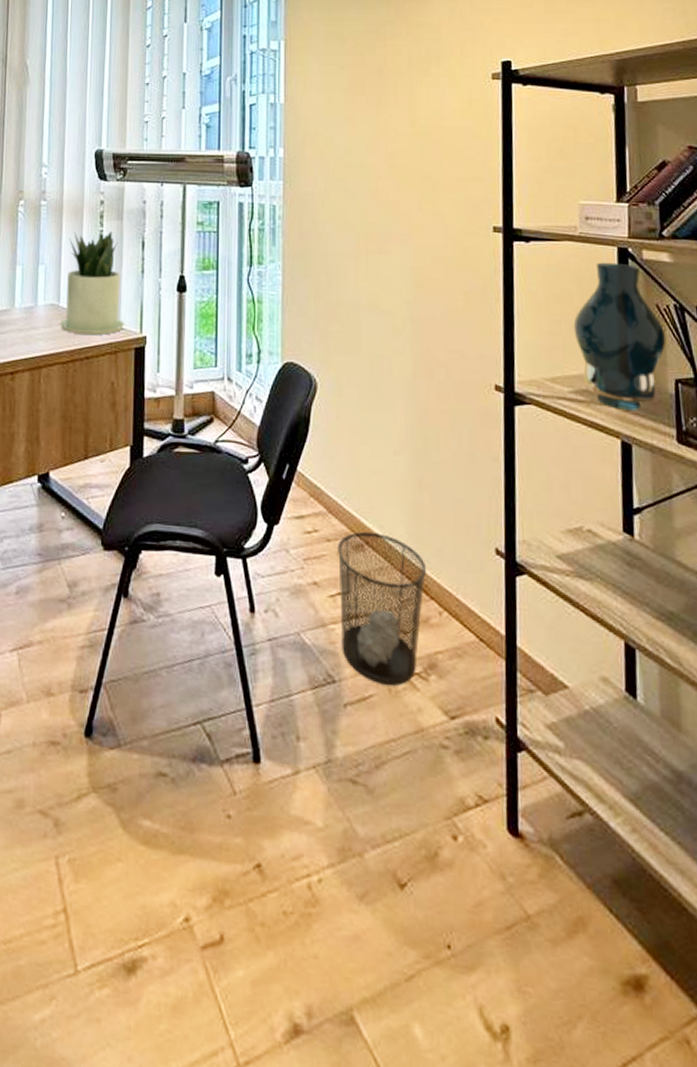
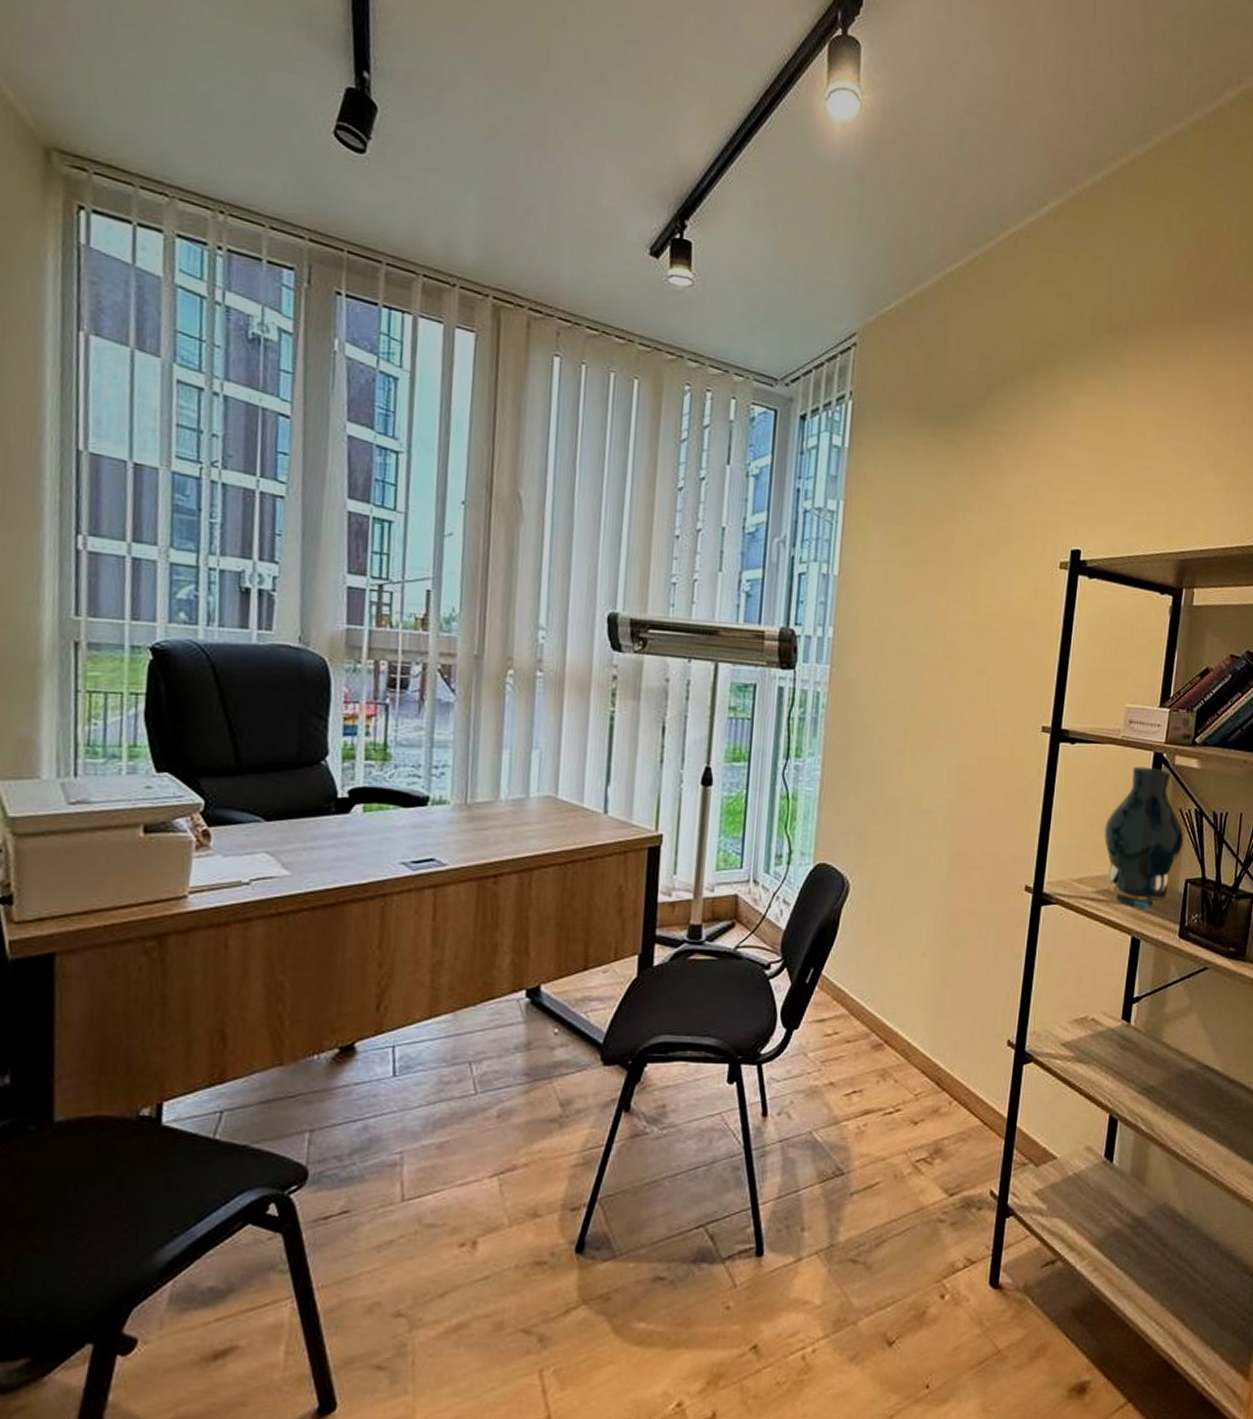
planter: present [59,231,124,336] -> none [556,712,637,833]
waste bin: present [338,531,427,686] -> none [853,1031,942,1172]

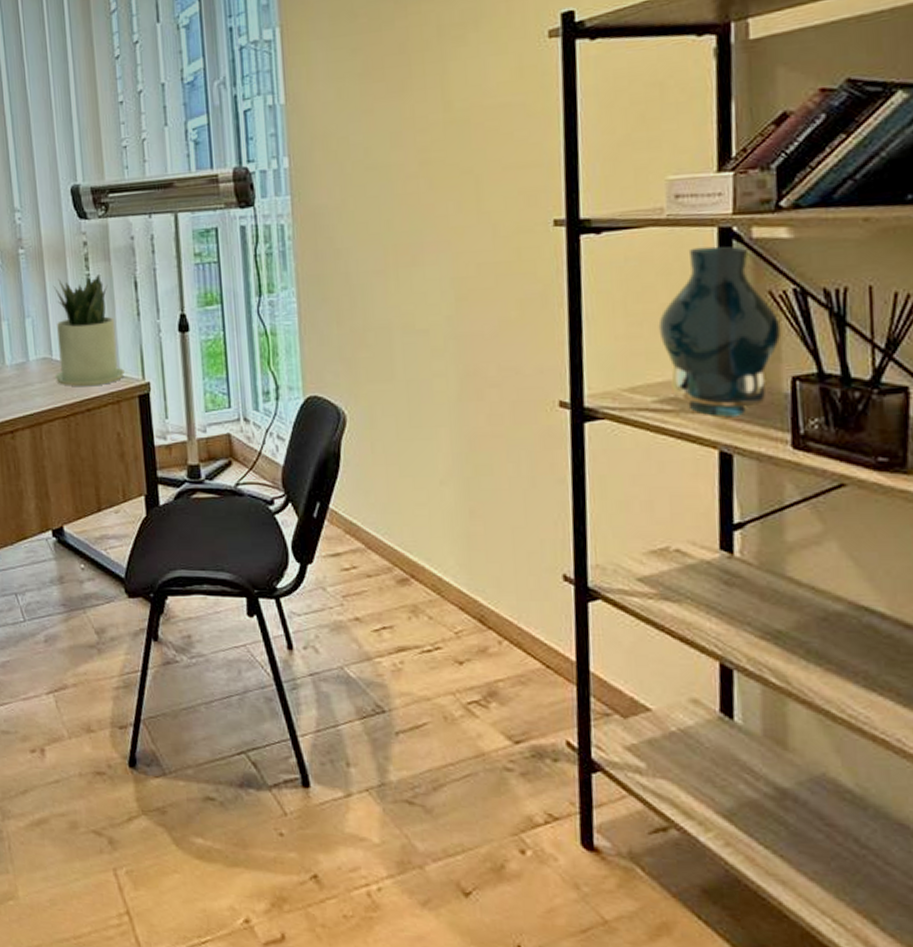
planter: none [556,712,637,833] -> present [53,273,125,387]

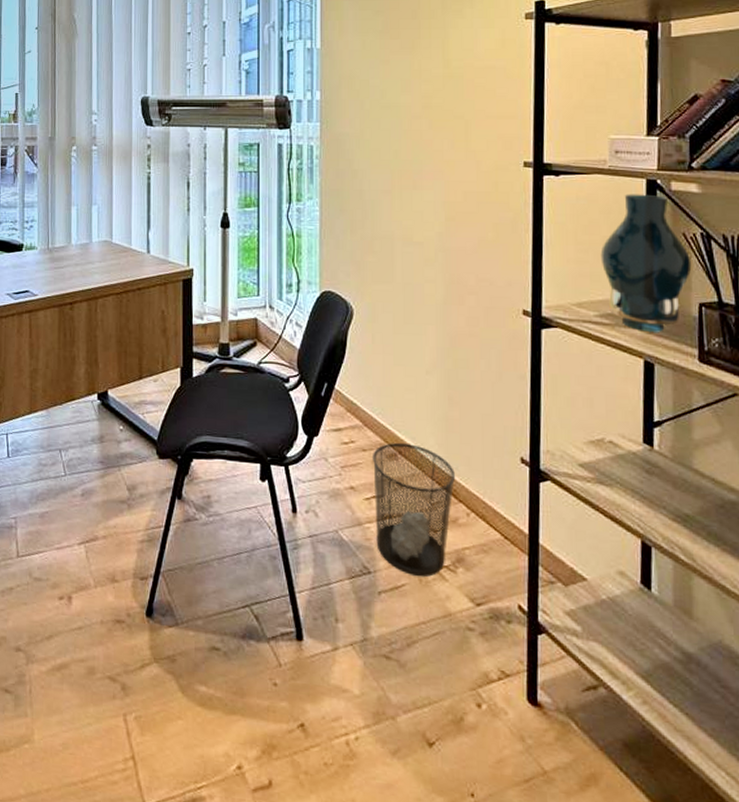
planter: present [53,273,125,387] -> none [112,172,173,269]
waste bin: none [380,565,483,713] -> present [373,442,456,577]

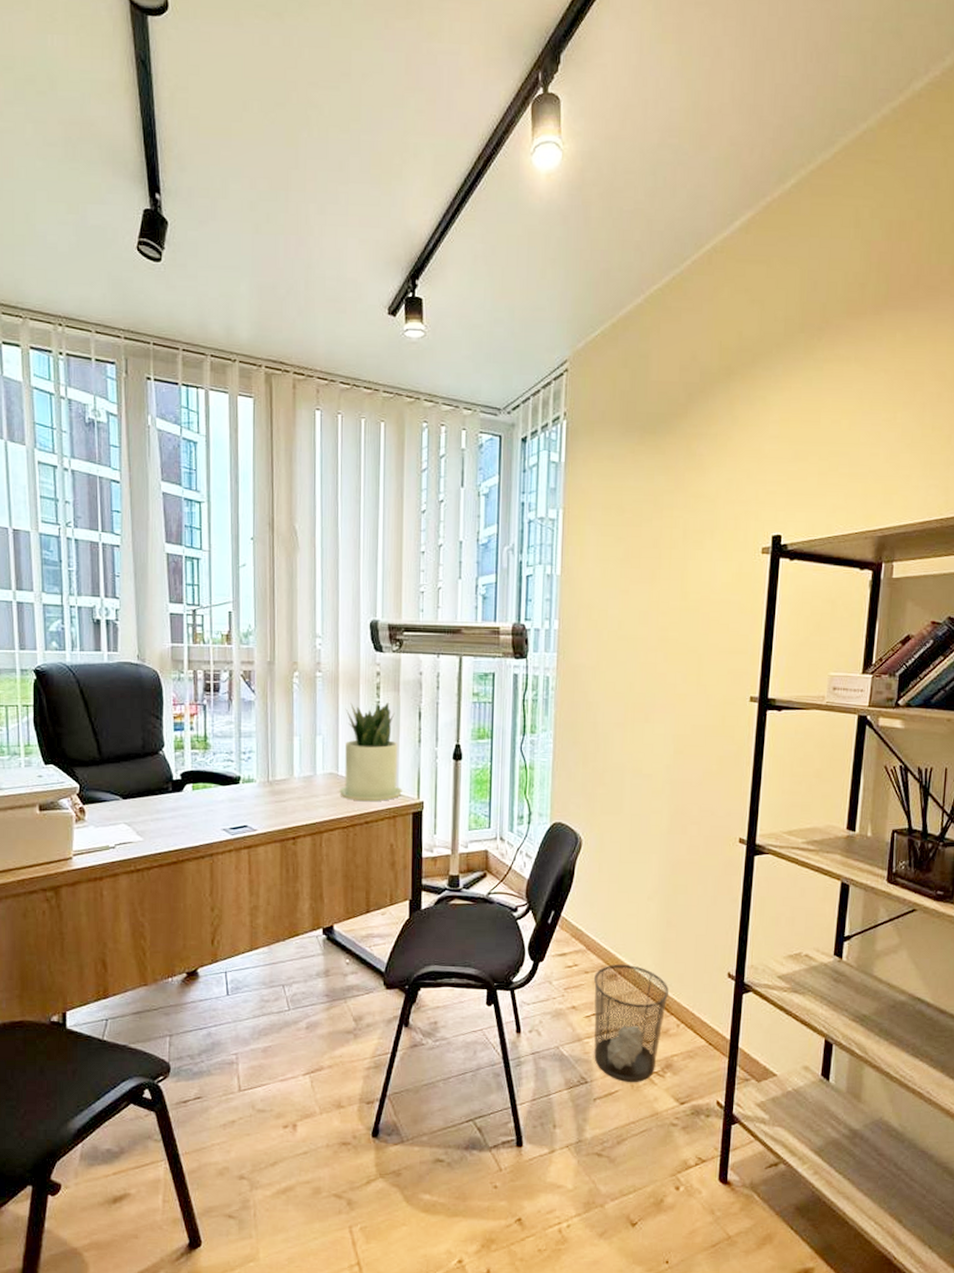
planter: none [112,172,173,269] -> present [338,702,402,802]
vase: present [600,194,692,332] -> none [812,729,890,856]

